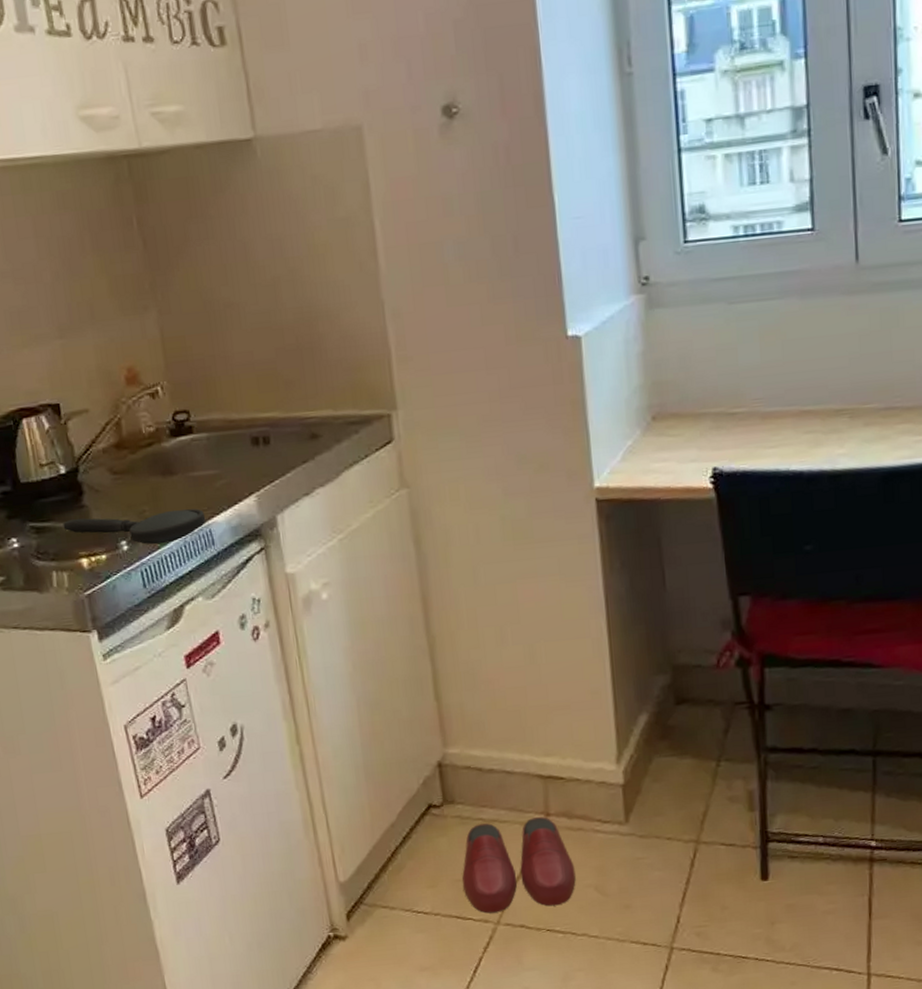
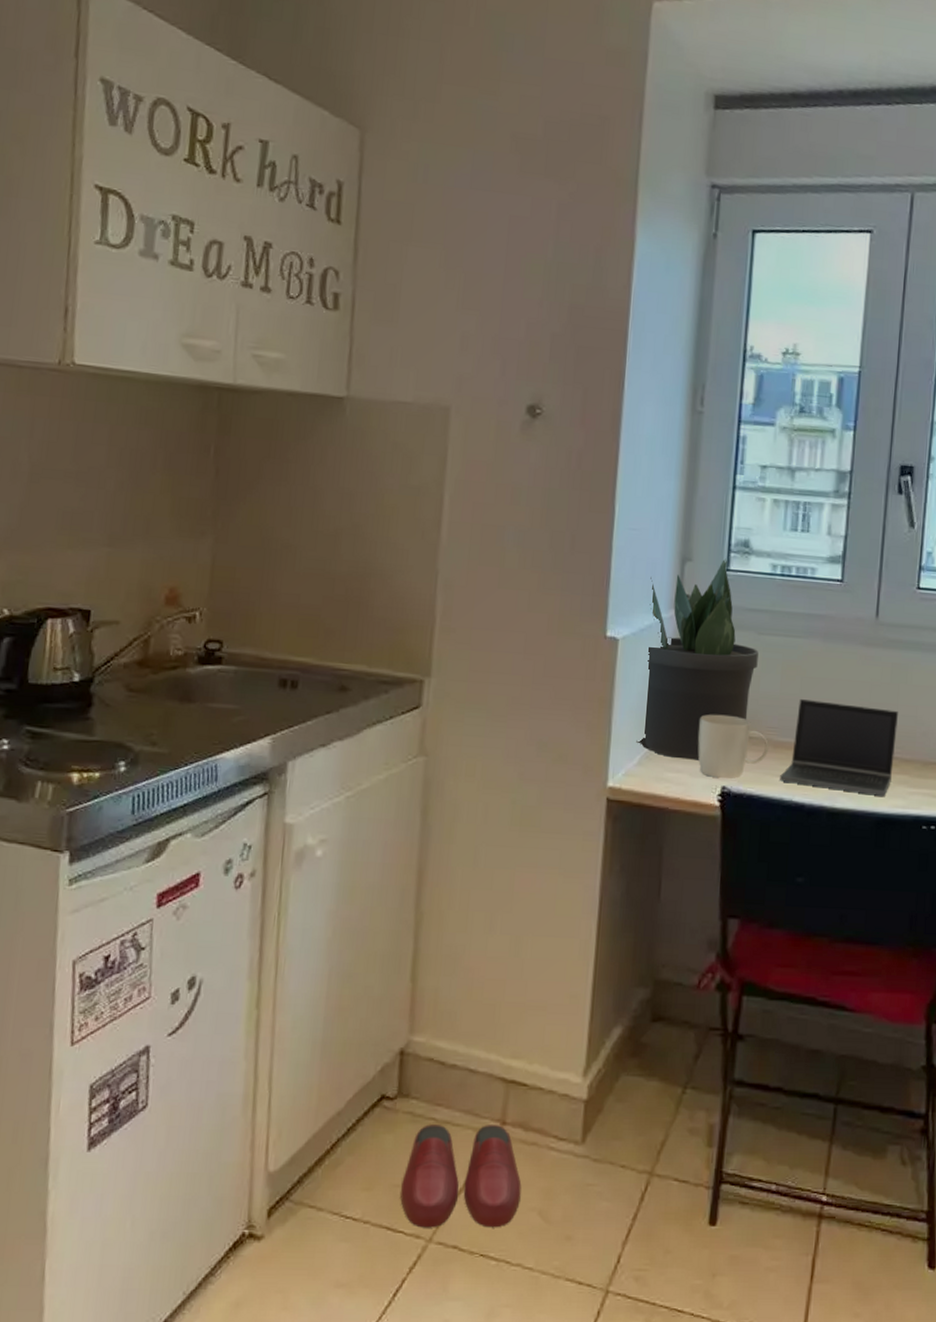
frying pan: present [63,508,206,545] -> none [62,730,215,772]
planter: none [604,230,733,448] -> present [636,558,759,760]
mug: none [679,394,757,461] -> present [698,714,769,779]
laptop computer: none [773,357,895,453] -> present [780,698,898,796]

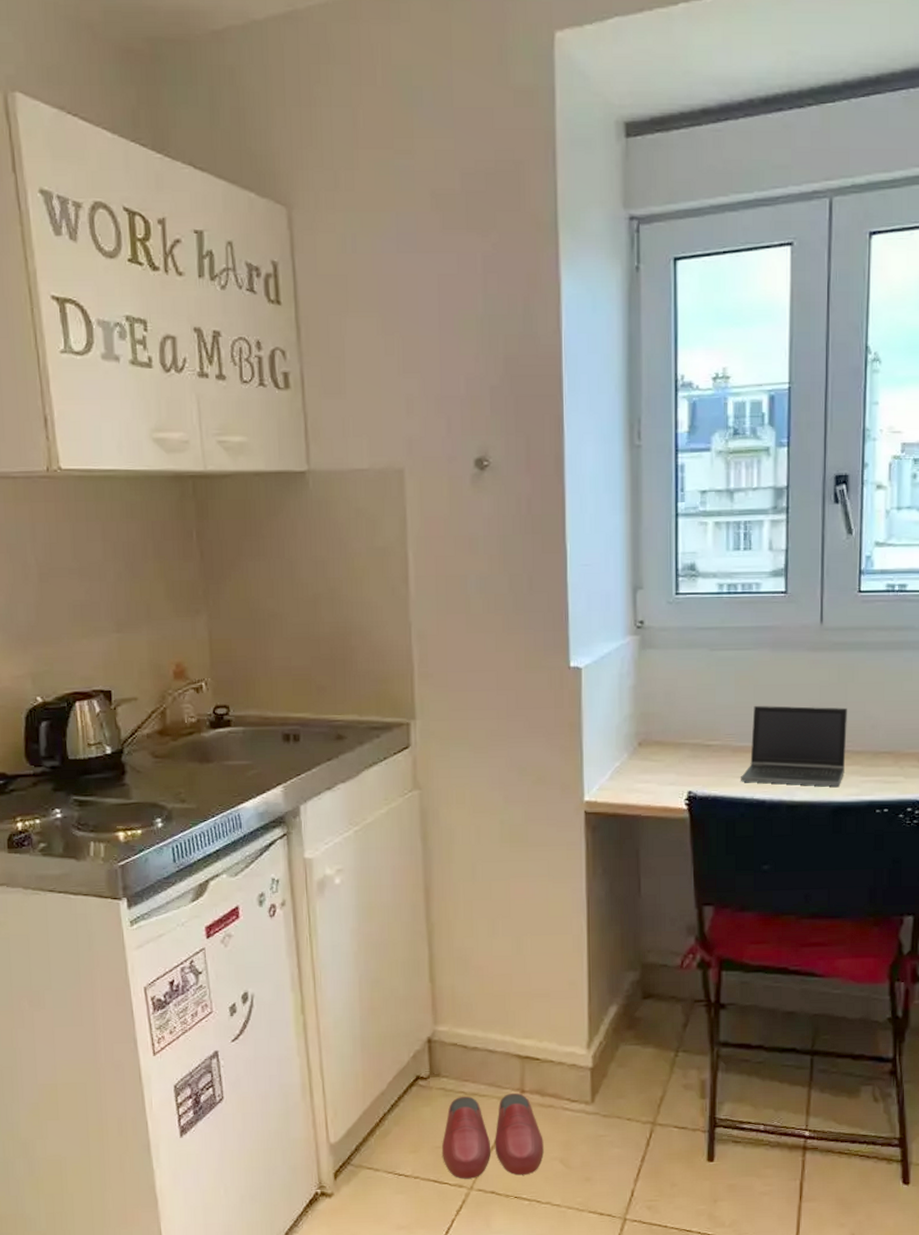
planter: present [636,558,759,760] -> none [605,583,712,771]
mug: present [698,714,769,779] -> none [663,727,728,785]

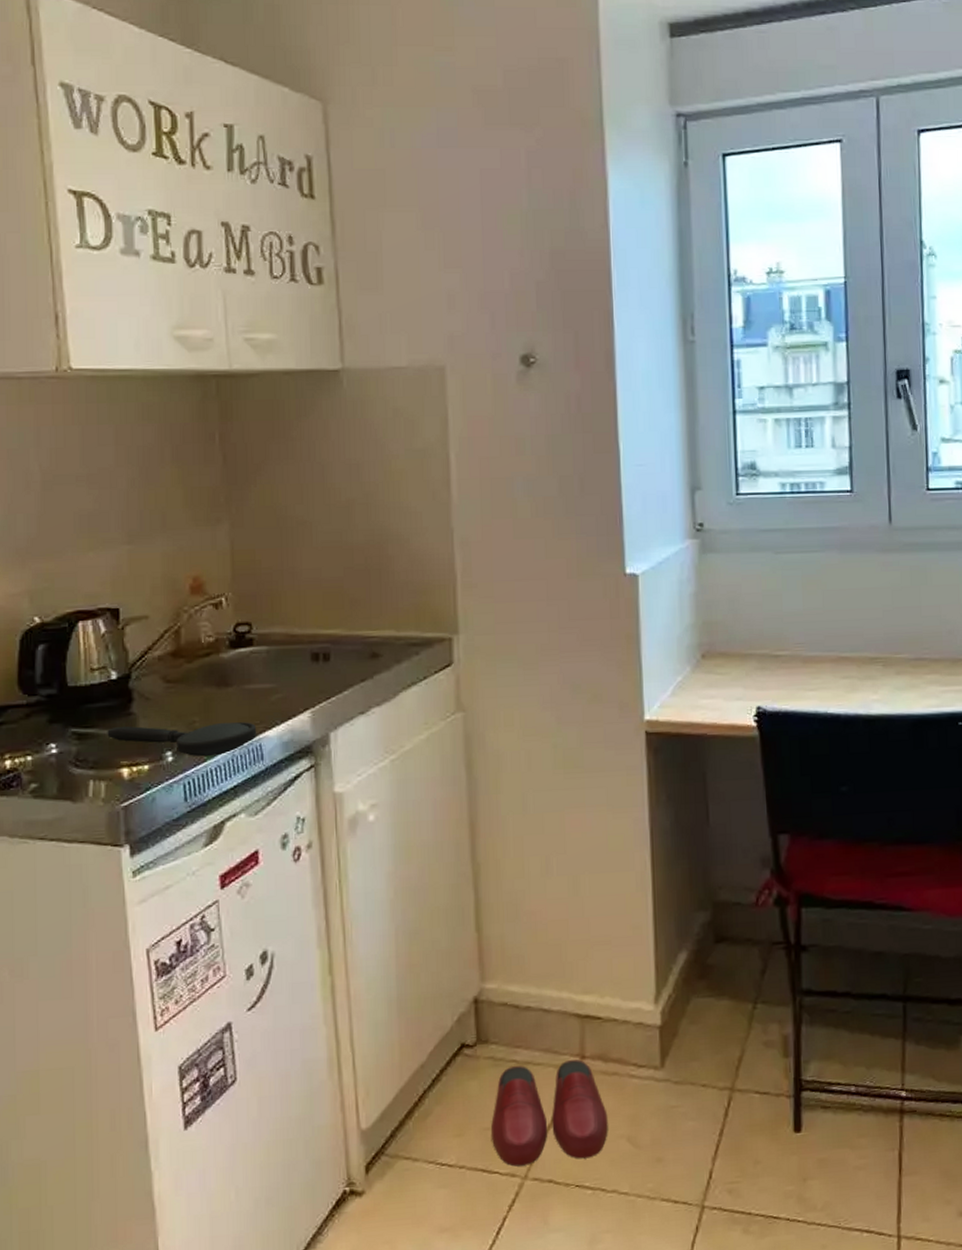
frying pan: none [104,794,236,824] -> present [107,722,257,757]
laptop computer: present [741,705,847,787] -> none [813,611,923,698]

